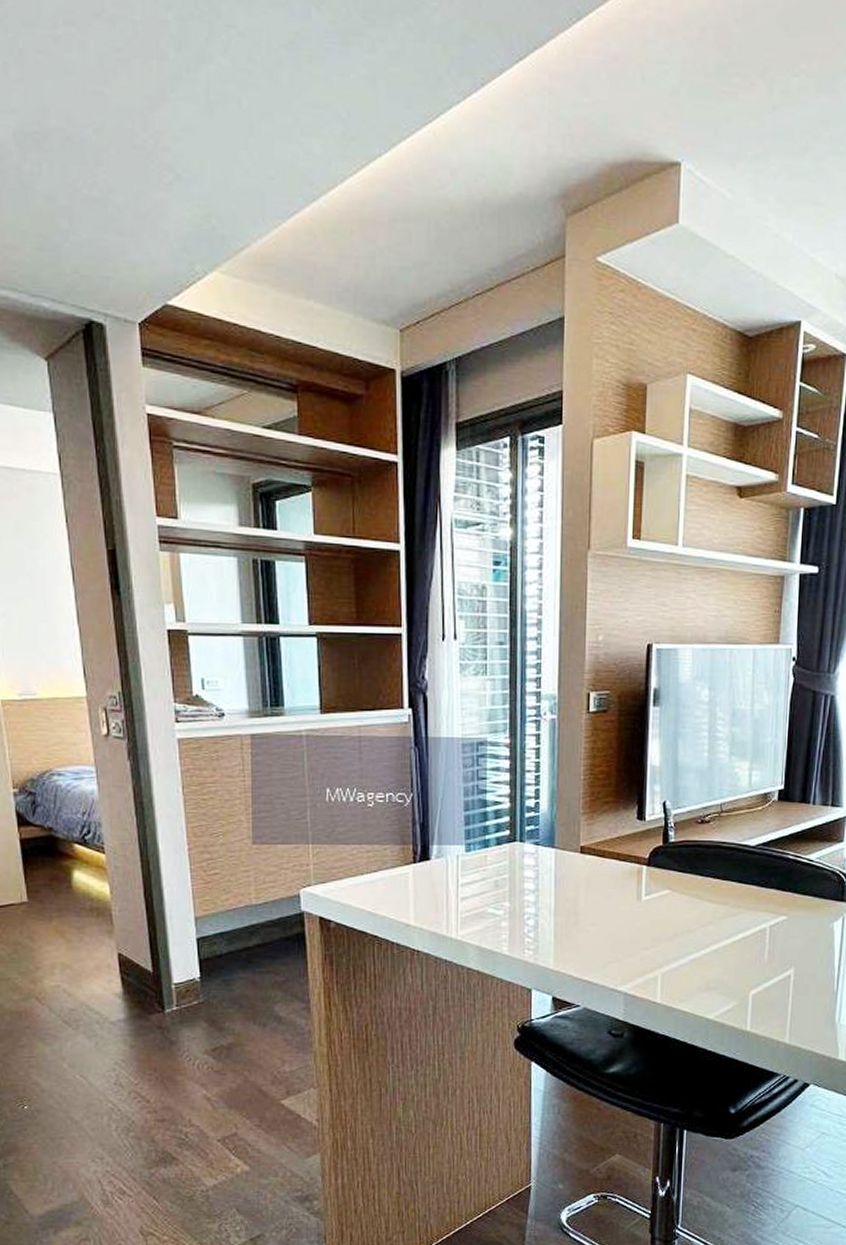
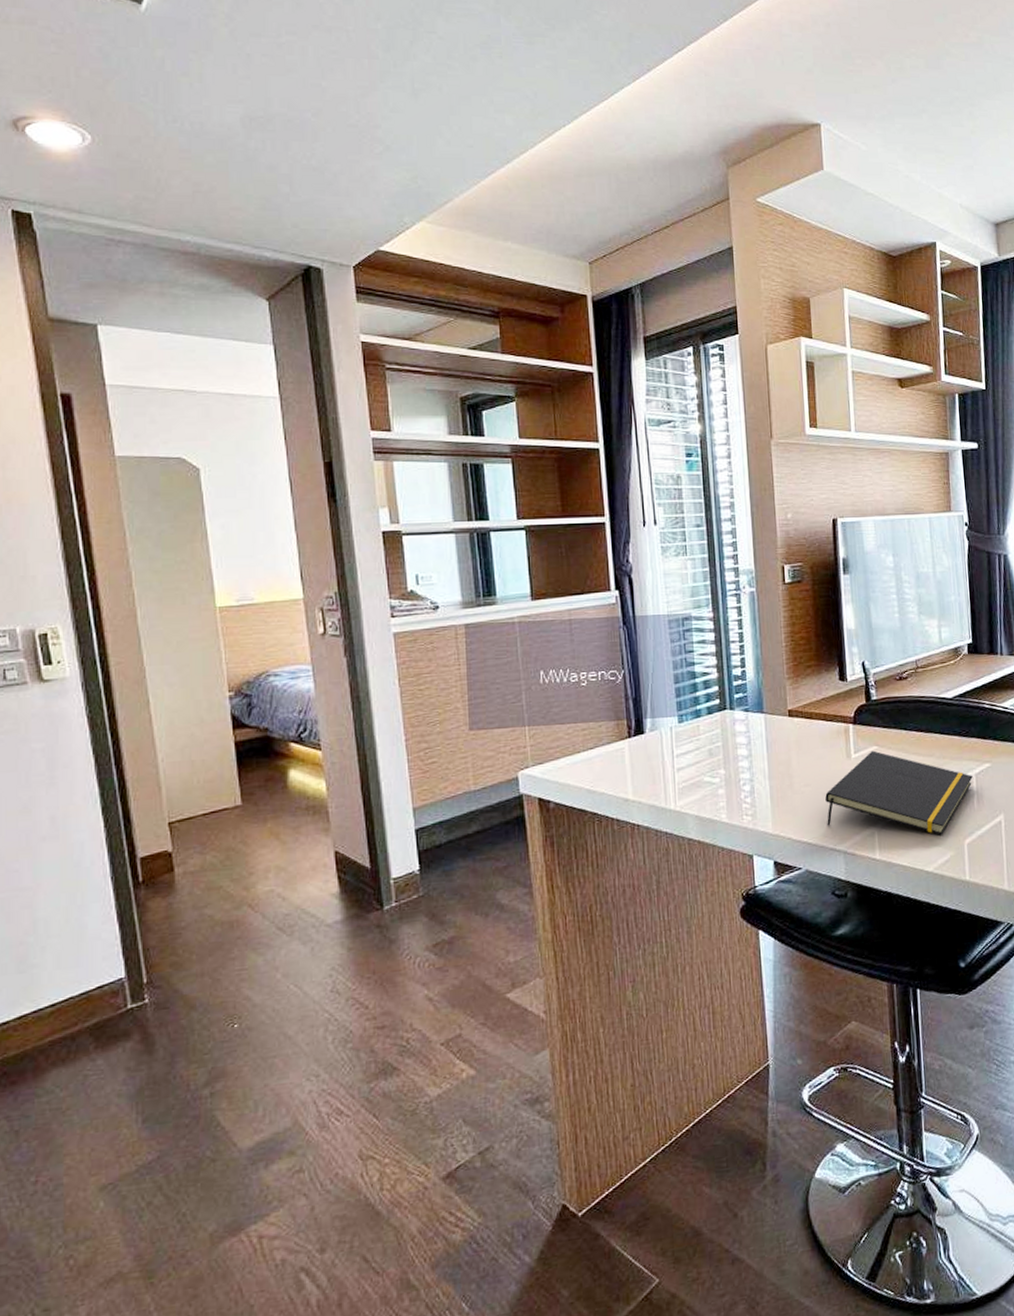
notepad: none [610,894,767,984] -> present [825,750,973,835]

